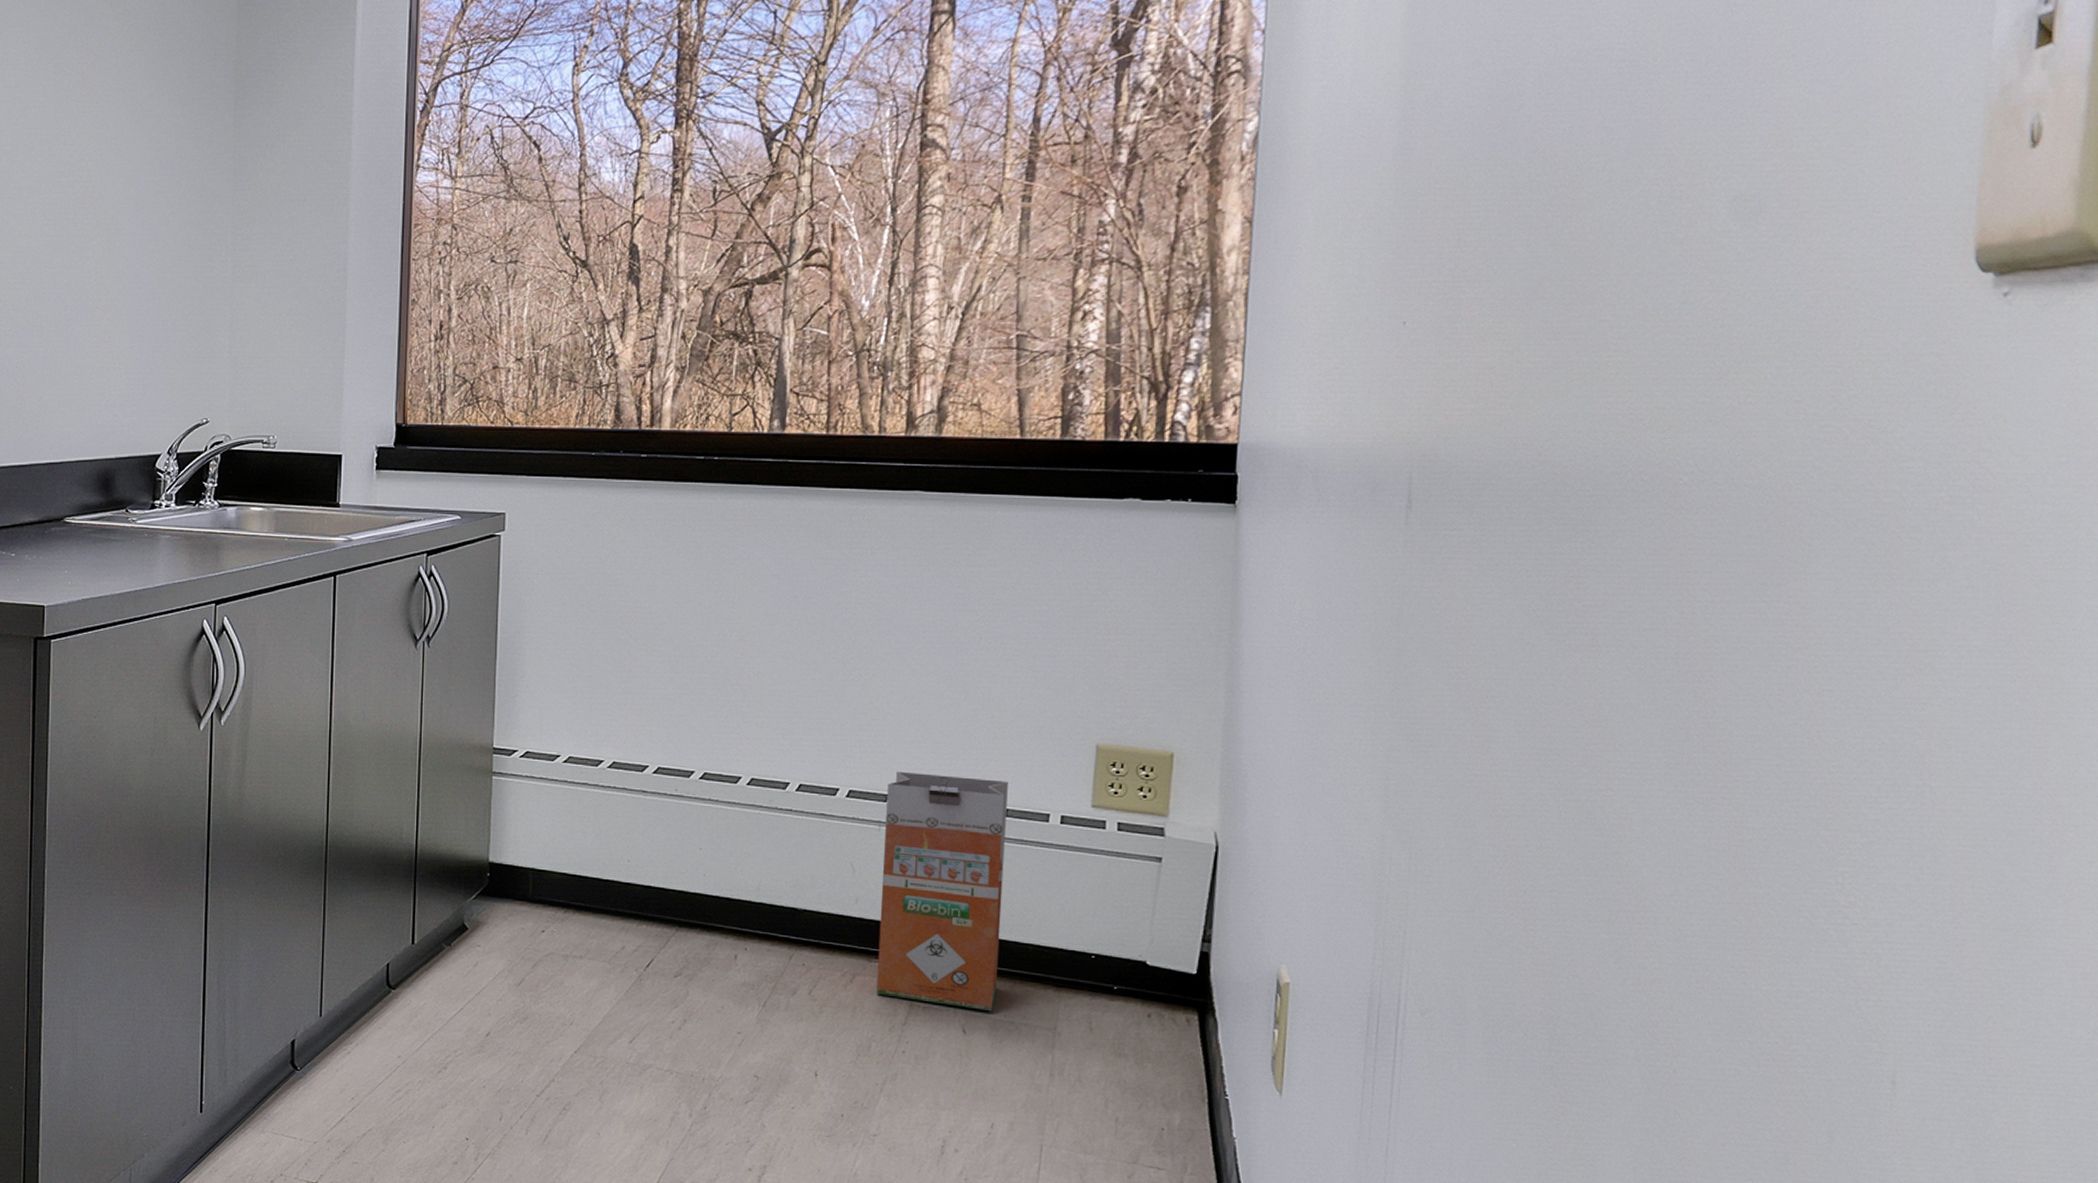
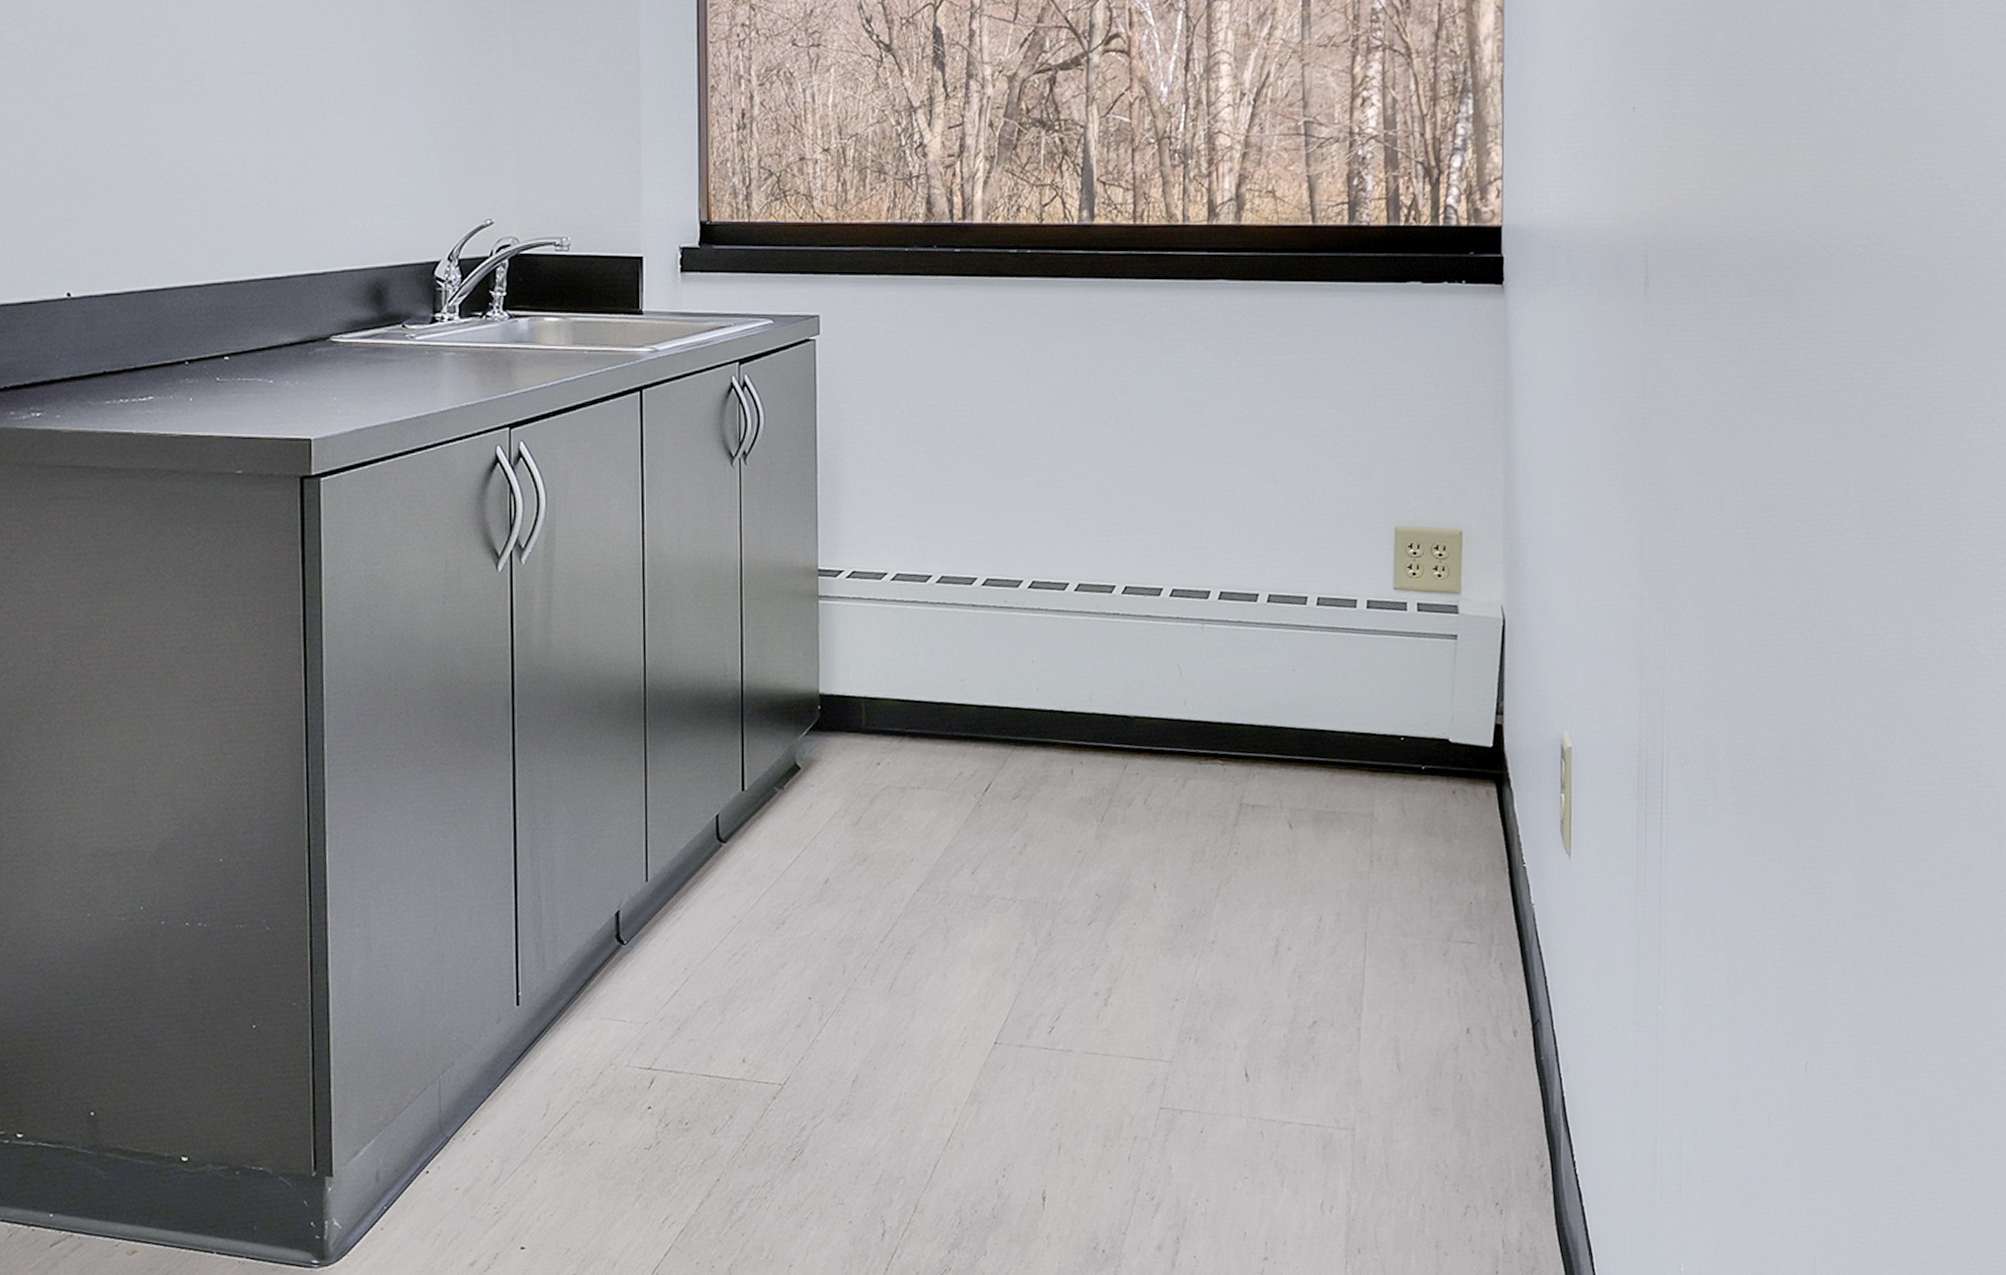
waste bin: present [876,771,1008,1011] -> none [1207,566,1318,803]

